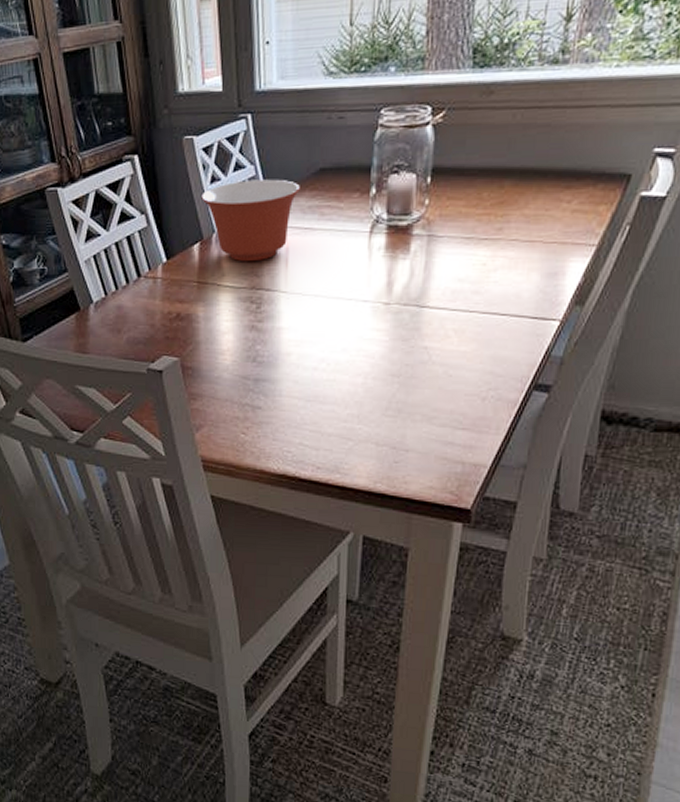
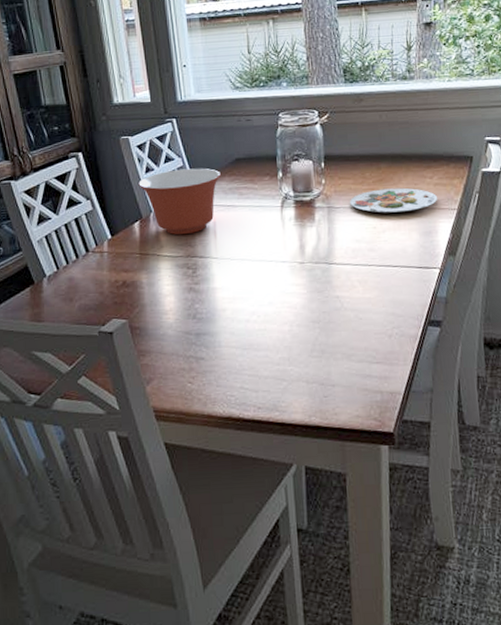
plate: none [457,214,574,246] -> present [350,187,438,213]

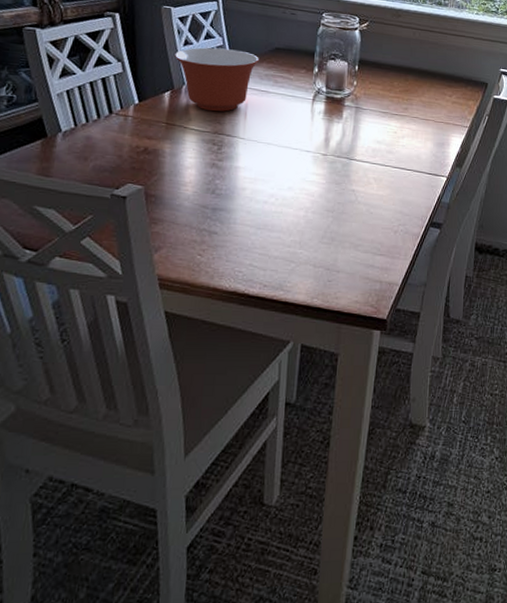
plate: present [350,187,438,213] -> none [377,98,454,123]

